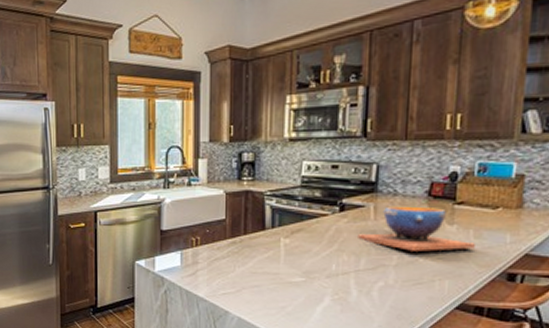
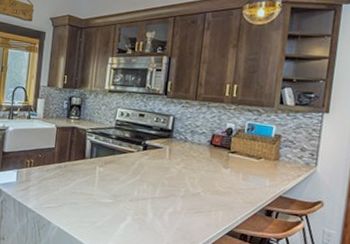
decorative bowl: present [358,206,475,251] -> none [156,149,243,189]

